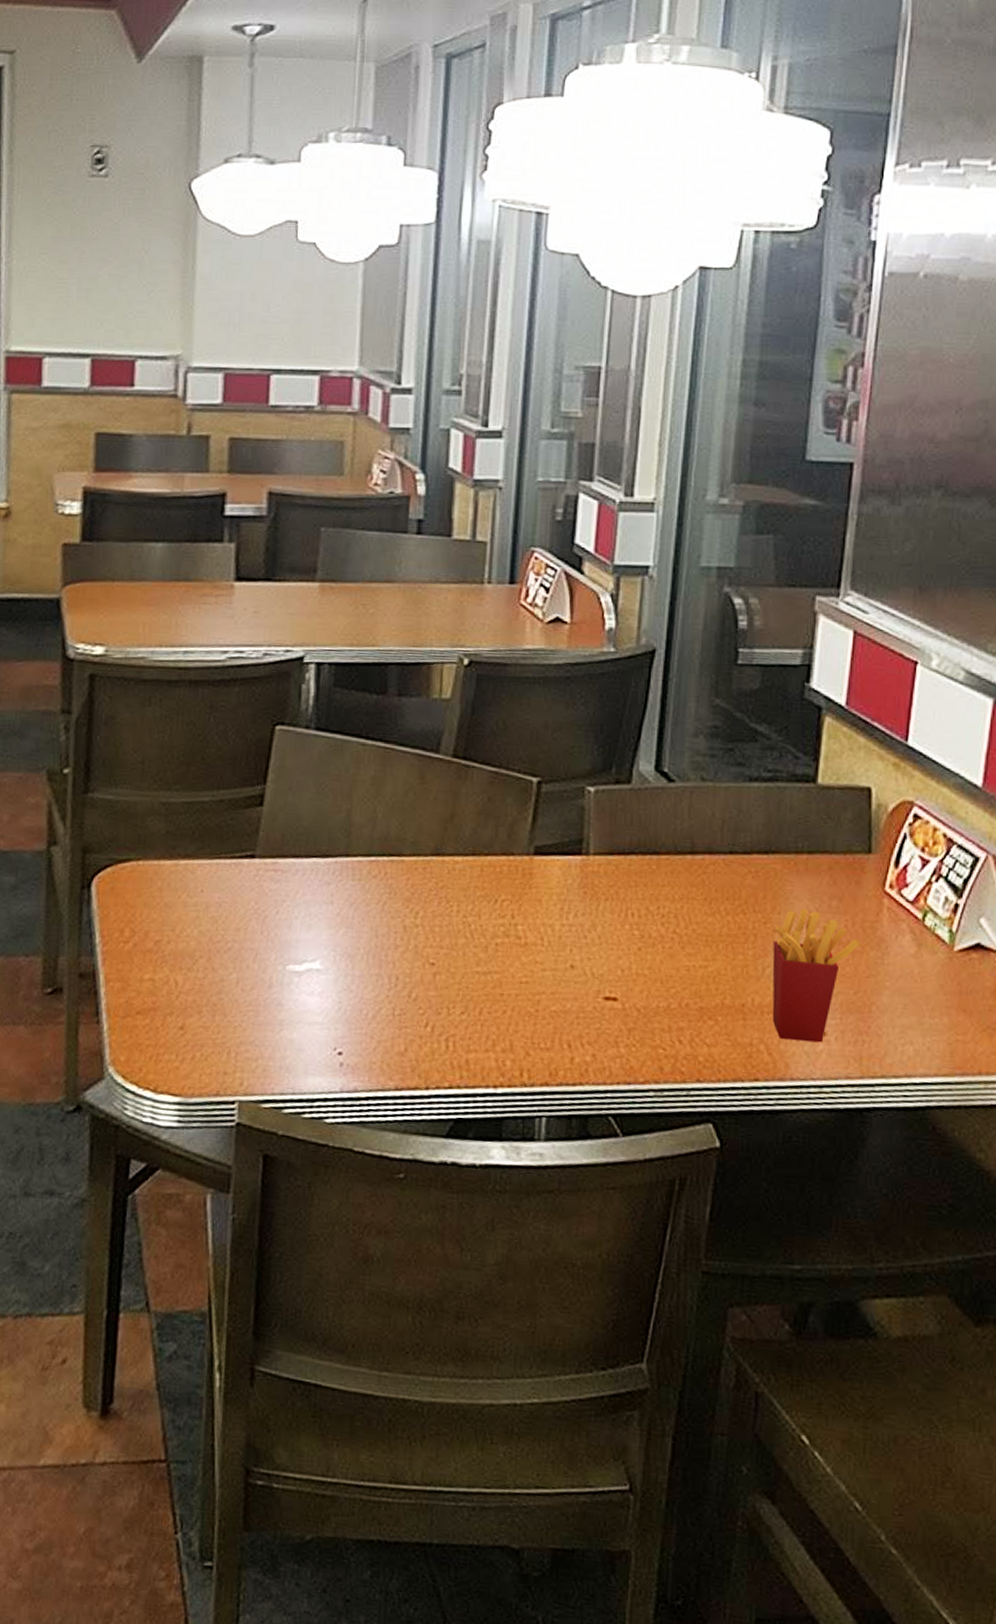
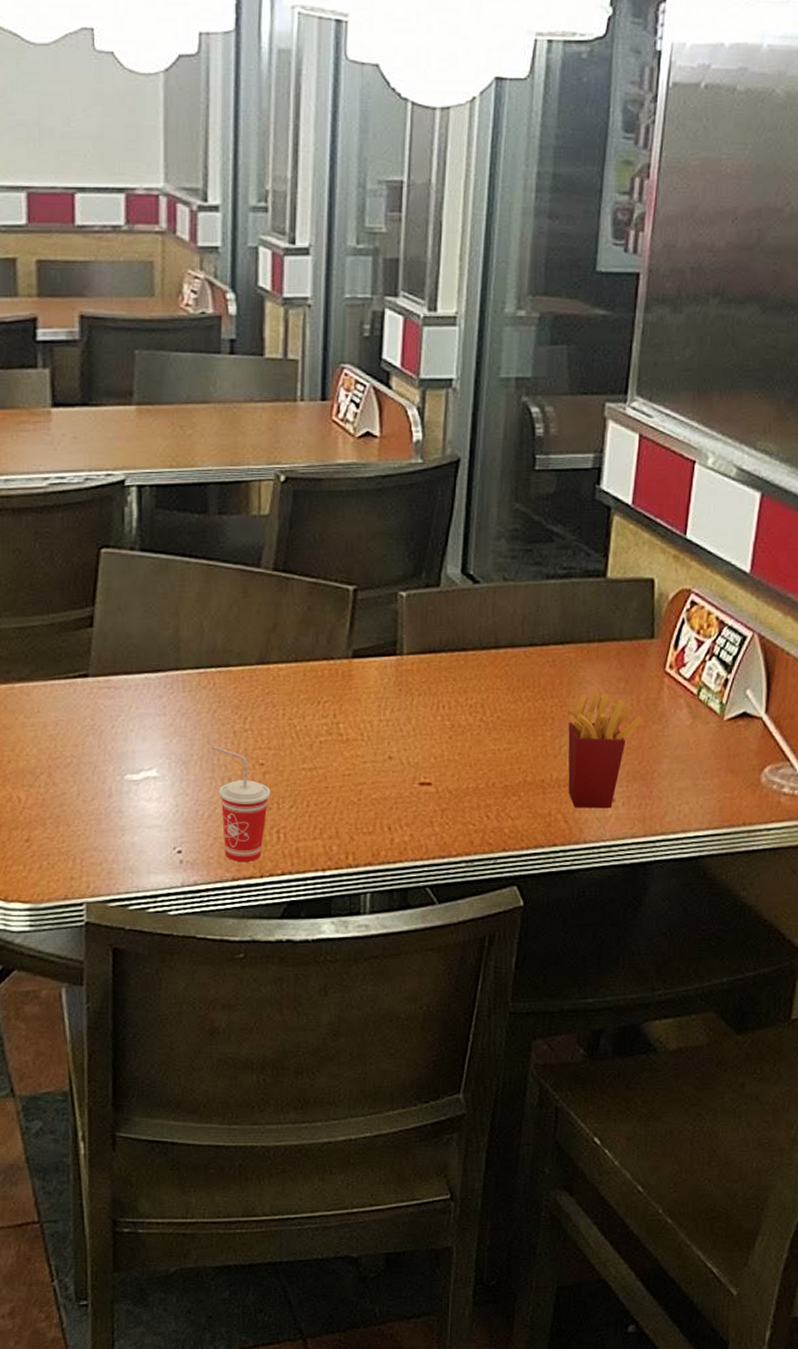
beverage cup: none [378,939,441,1071] -> present [210,745,271,861]

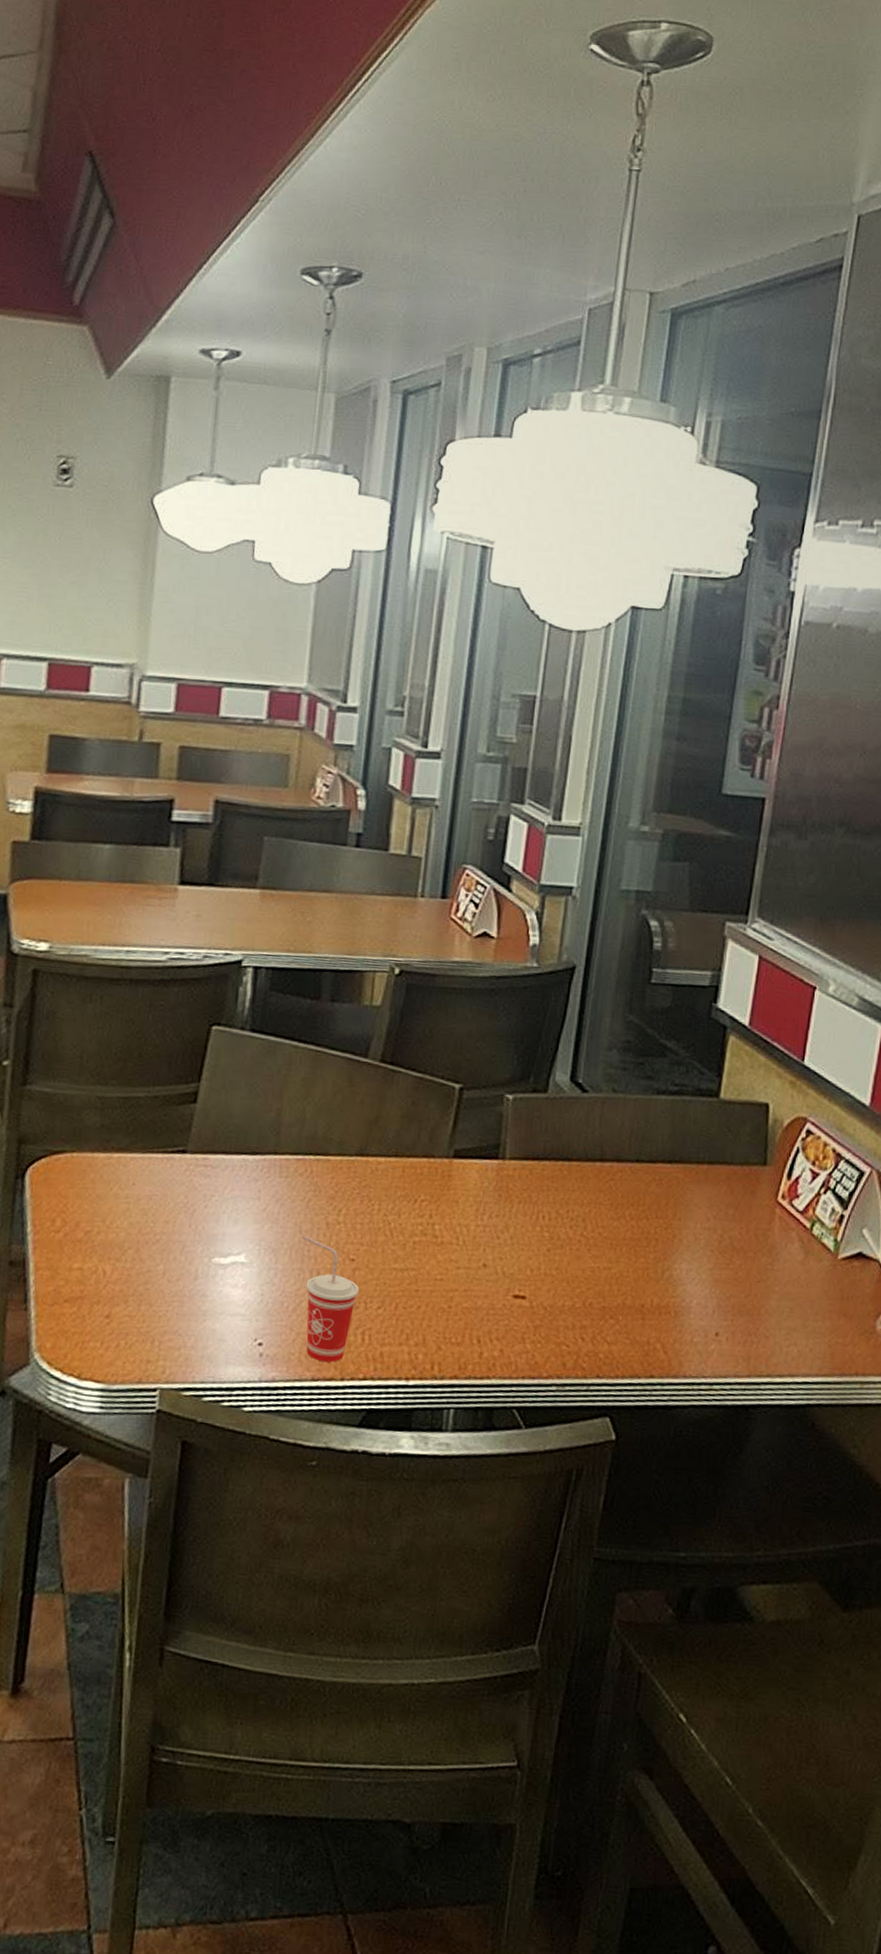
french fries: present [568,692,645,809] -> none [669,1216,754,1343]

